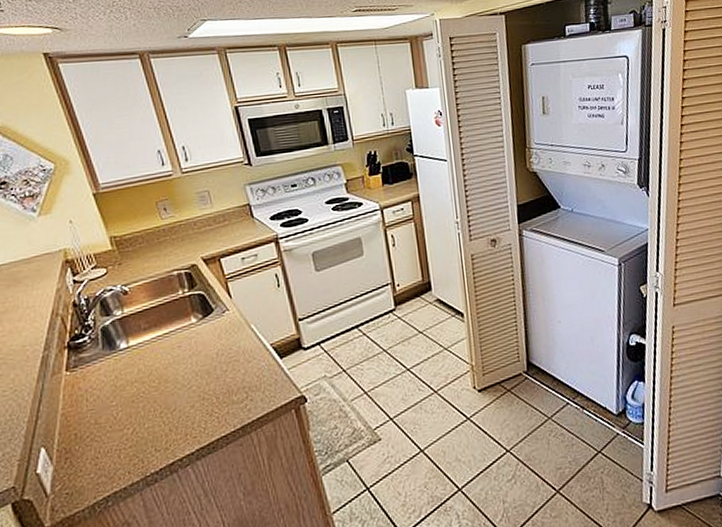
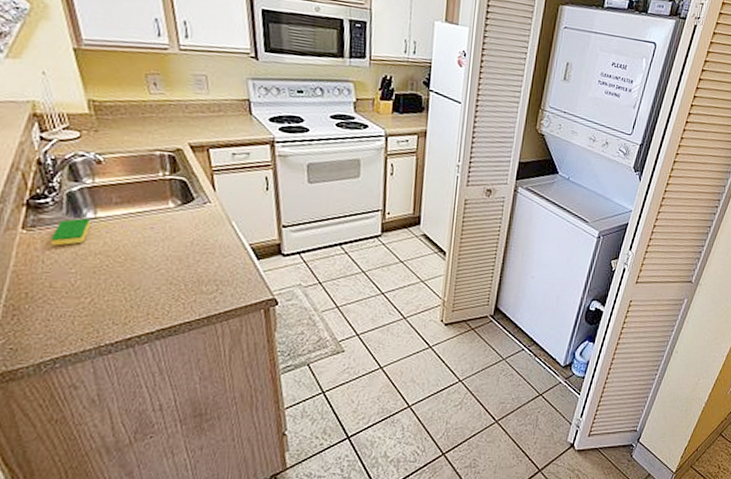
dish sponge: none [91,349,126,383] -> present [50,218,92,246]

